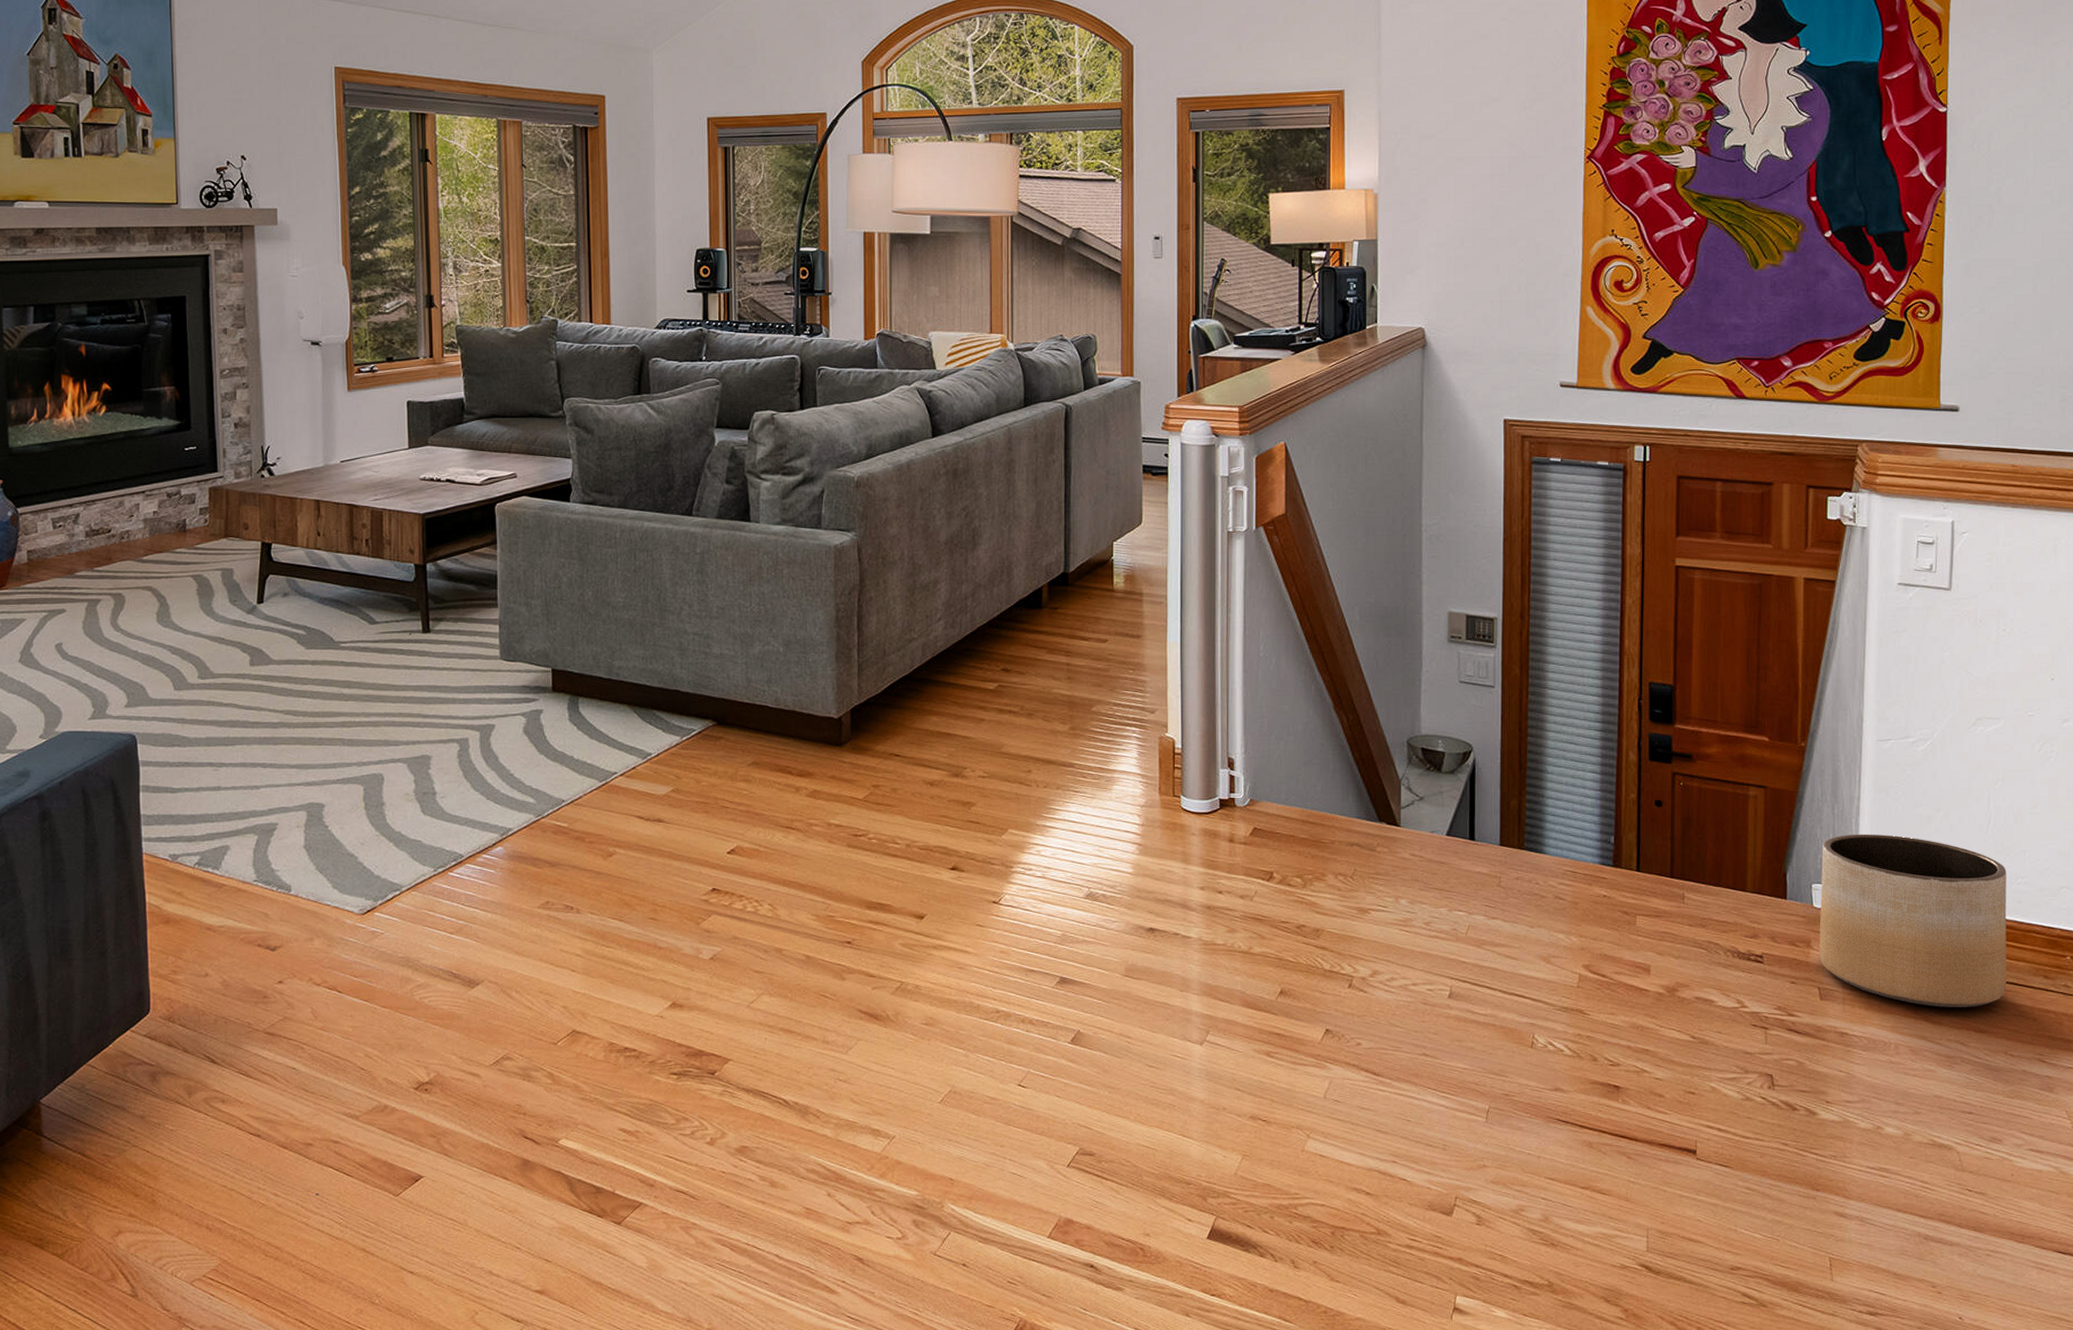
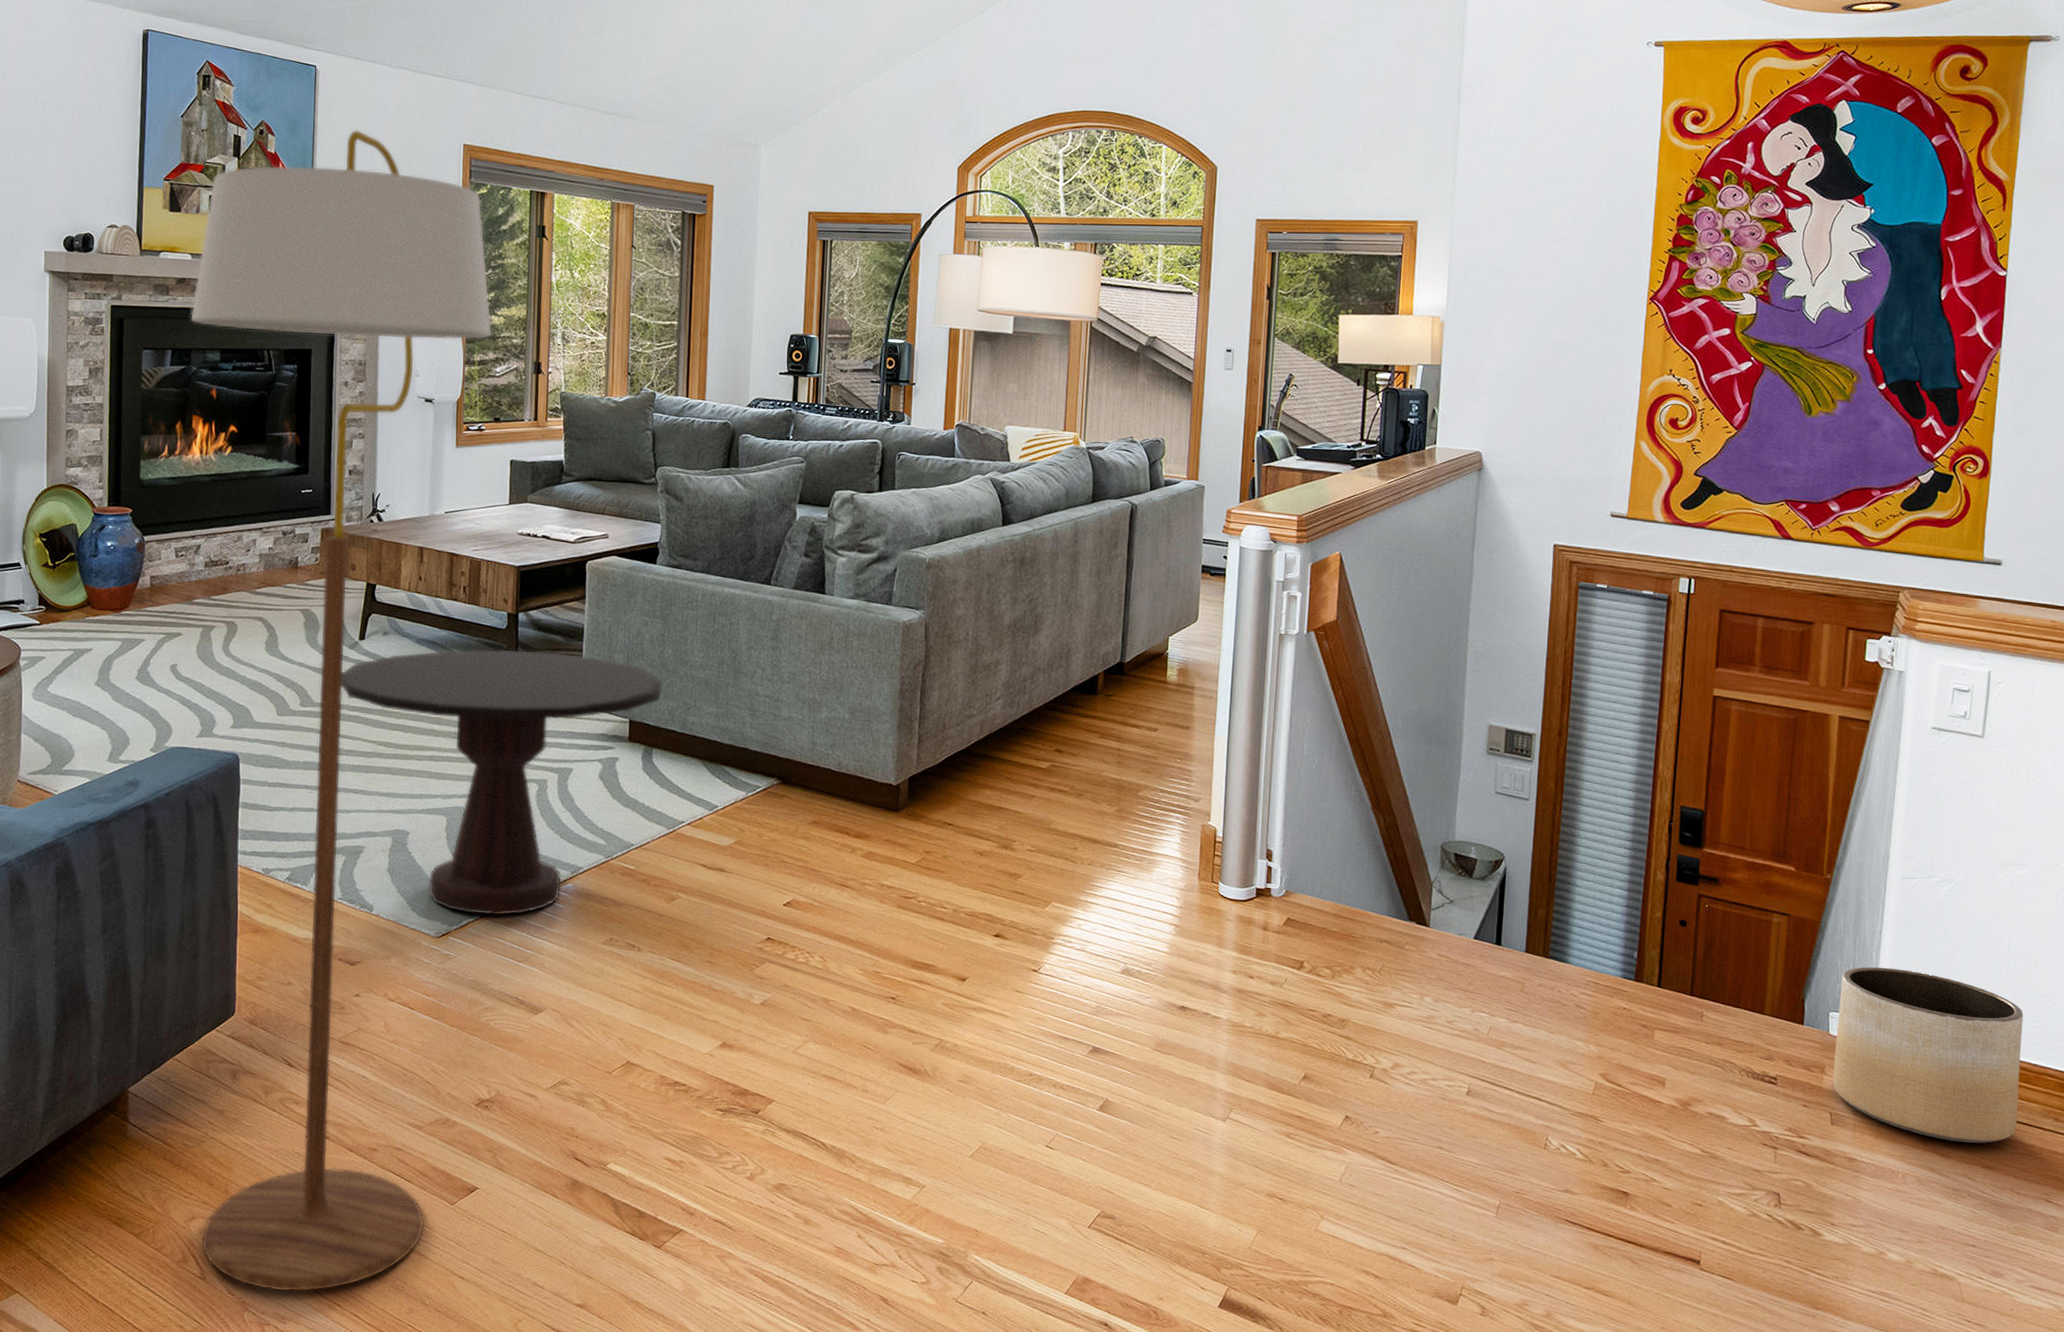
floor lamp: none [52,57,379,1303] -> present [190,129,493,1292]
side table: none [241,603,585,887] -> present [341,649,663,916]

